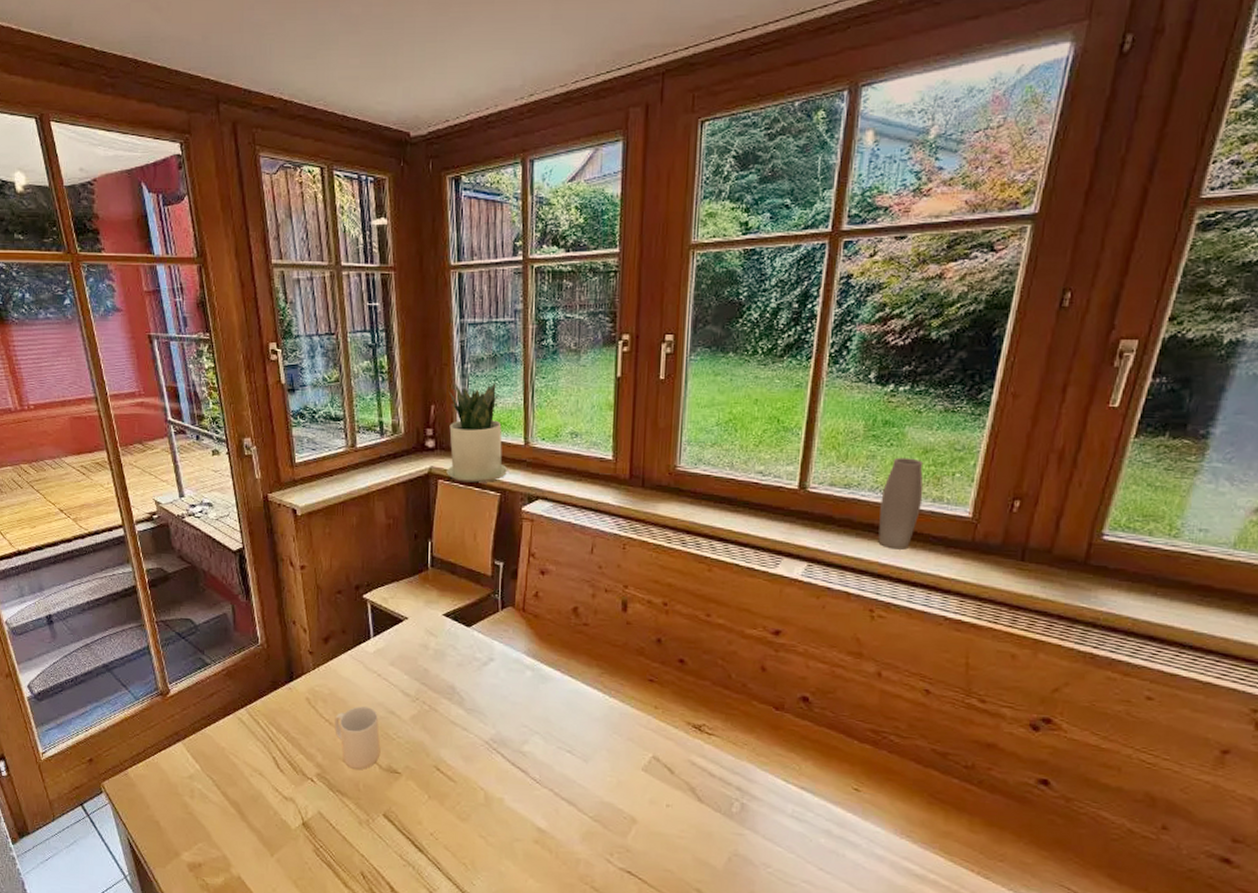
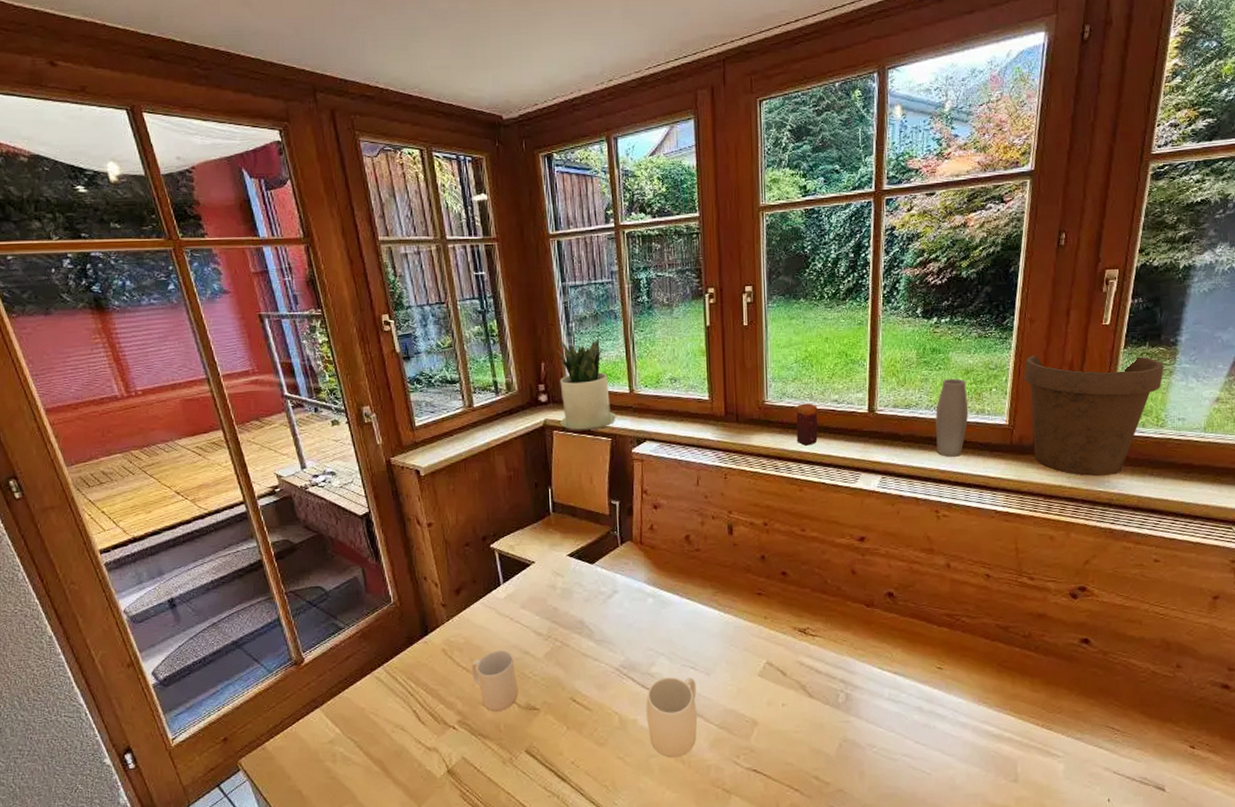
mug: none [514,758,572,845] -> present [646,677,698,758]
candle: none [710,472,739,521] -> present [796,403,818,446]
flowerpot: none [998,436,1187,590] -> present [1024,354,1164,476]

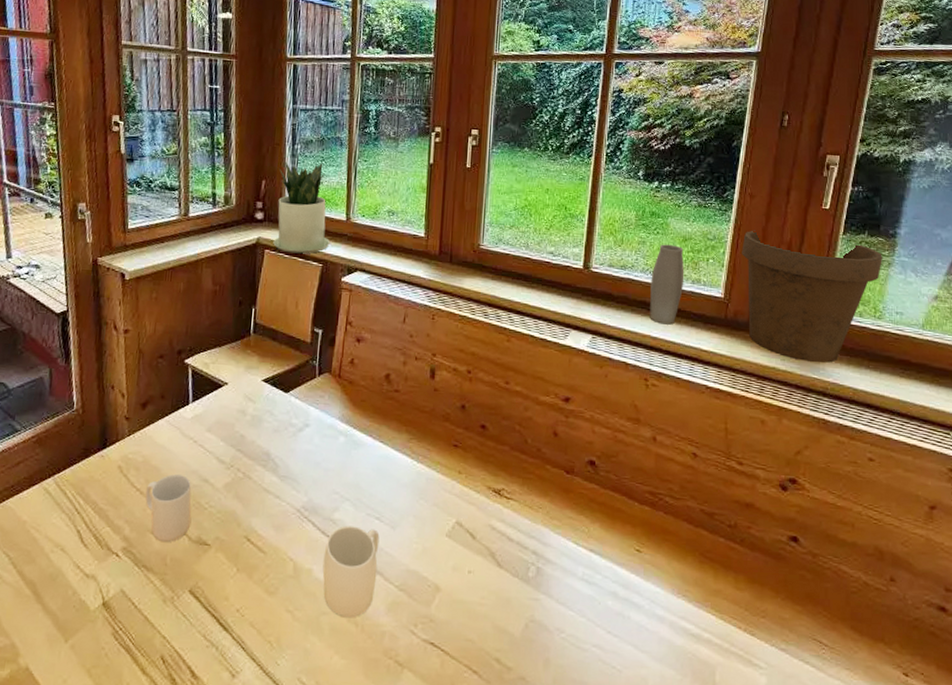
candle: present [796,403,818,446] -> none [509,251,533,295]

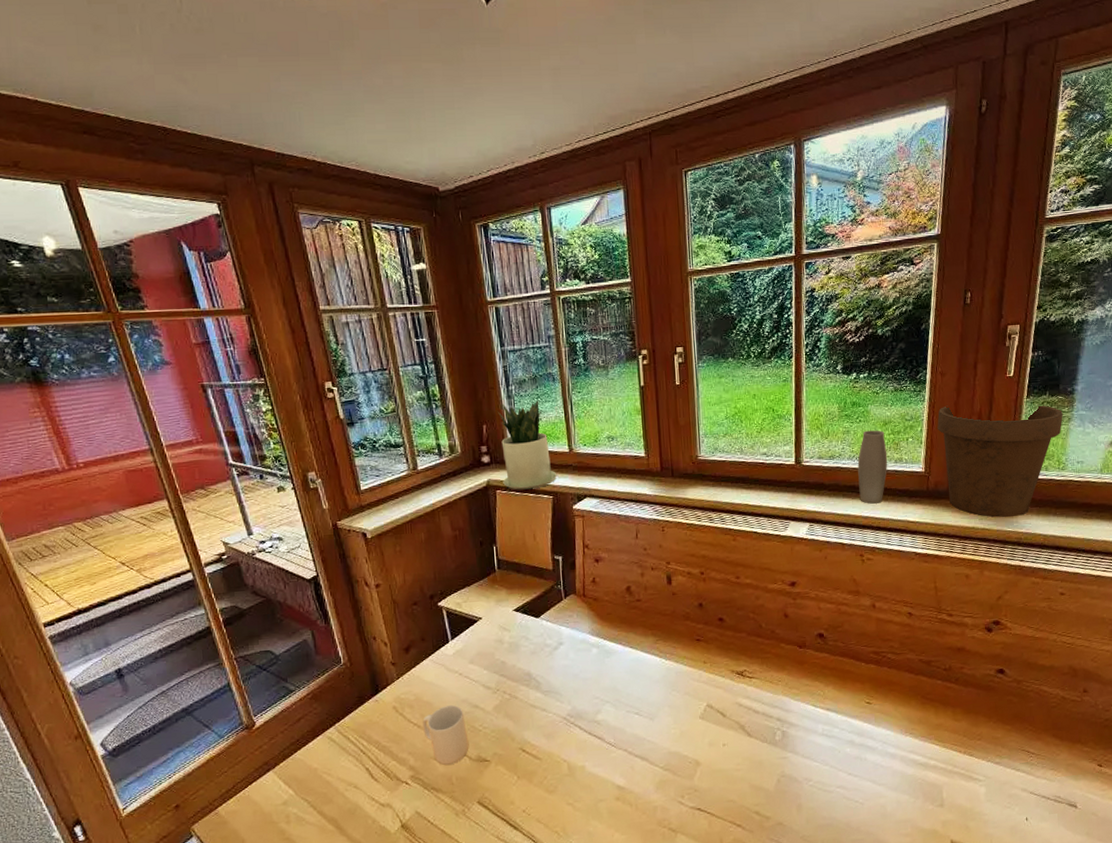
mug: present [322,525,380,618] -> none [593,723,643,801]

